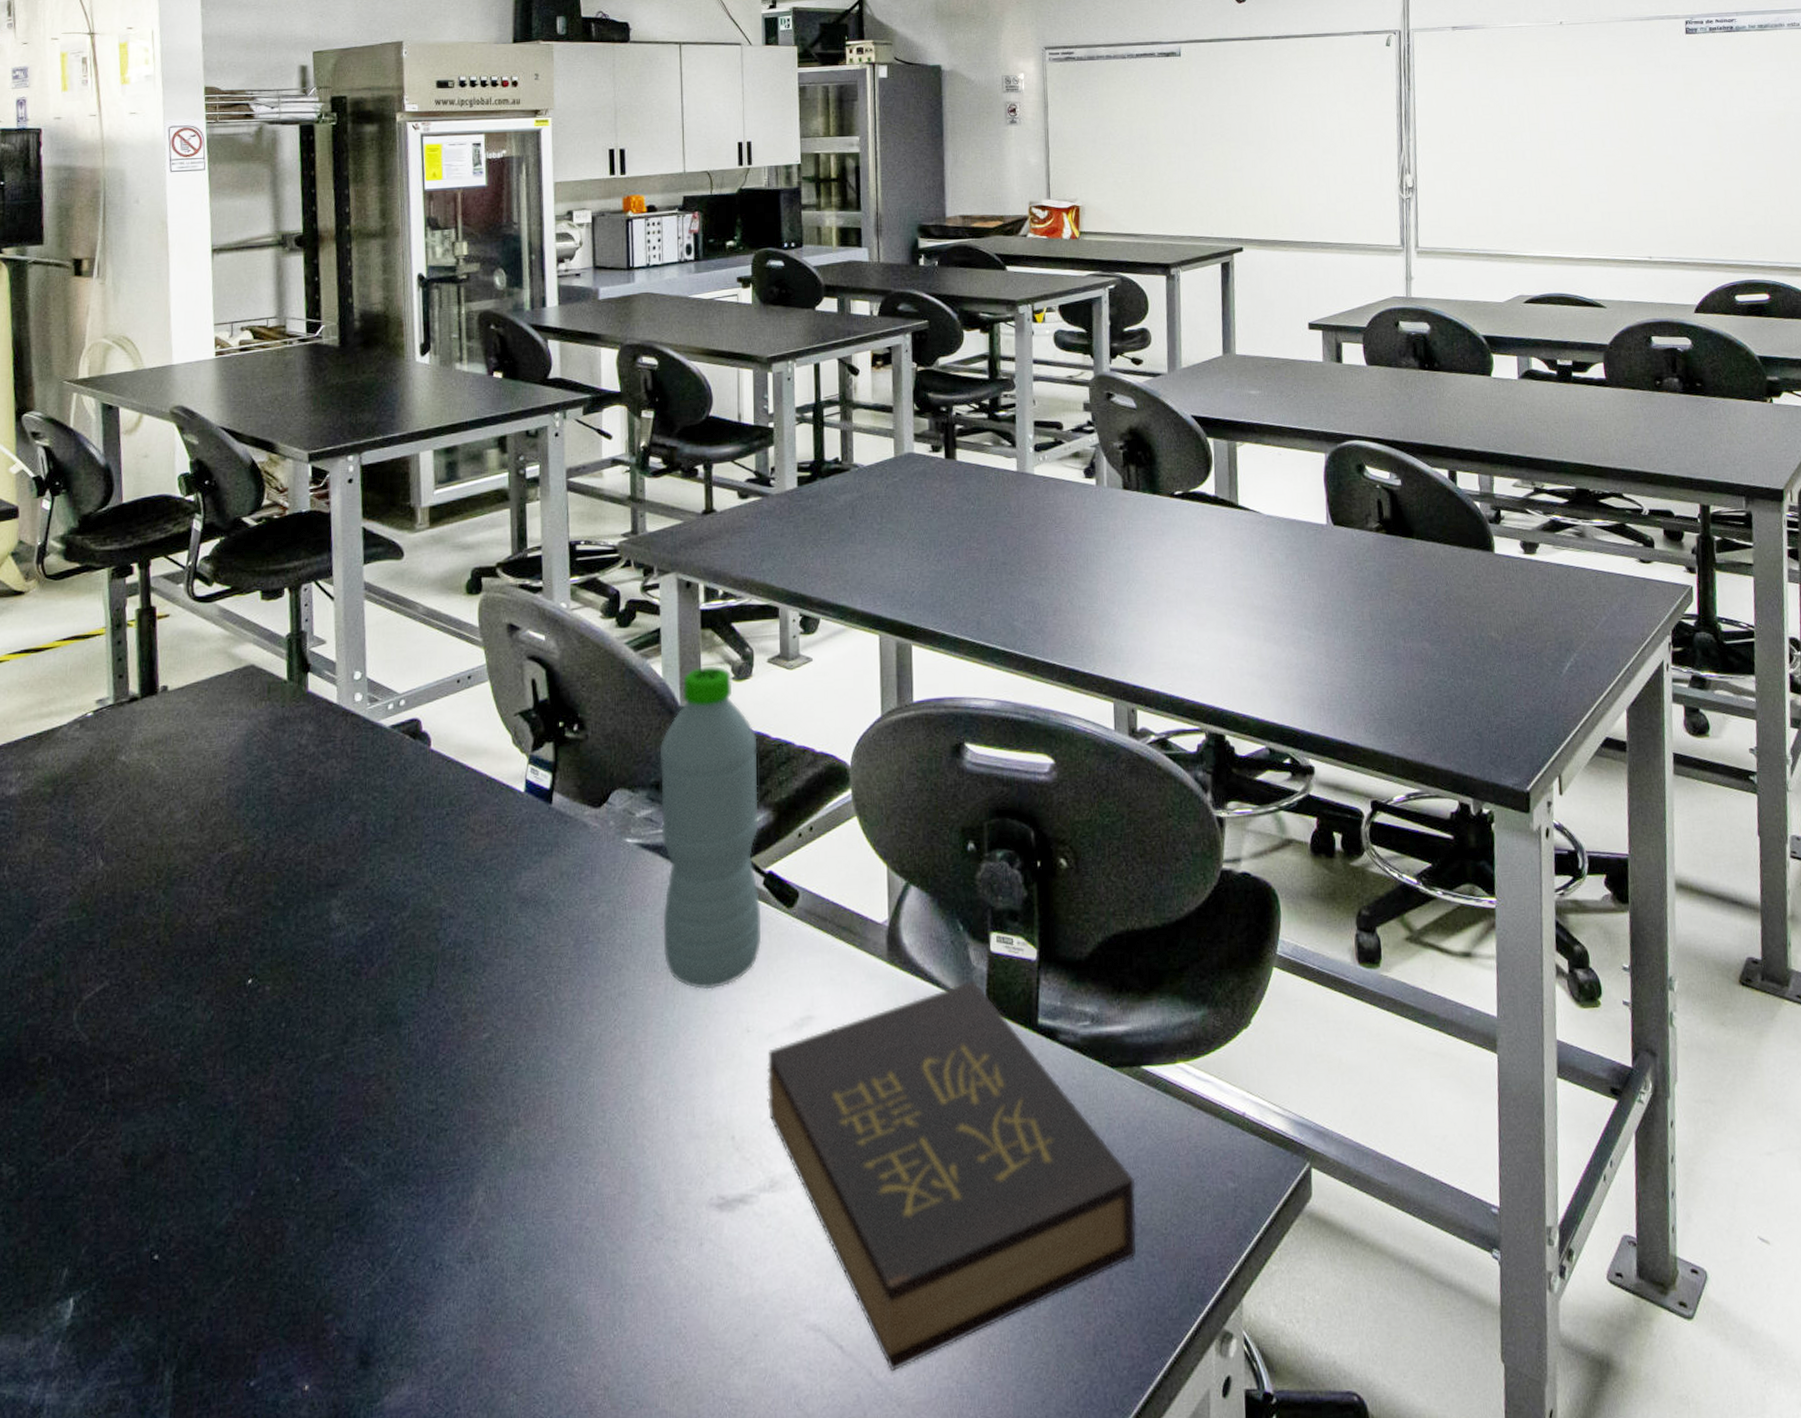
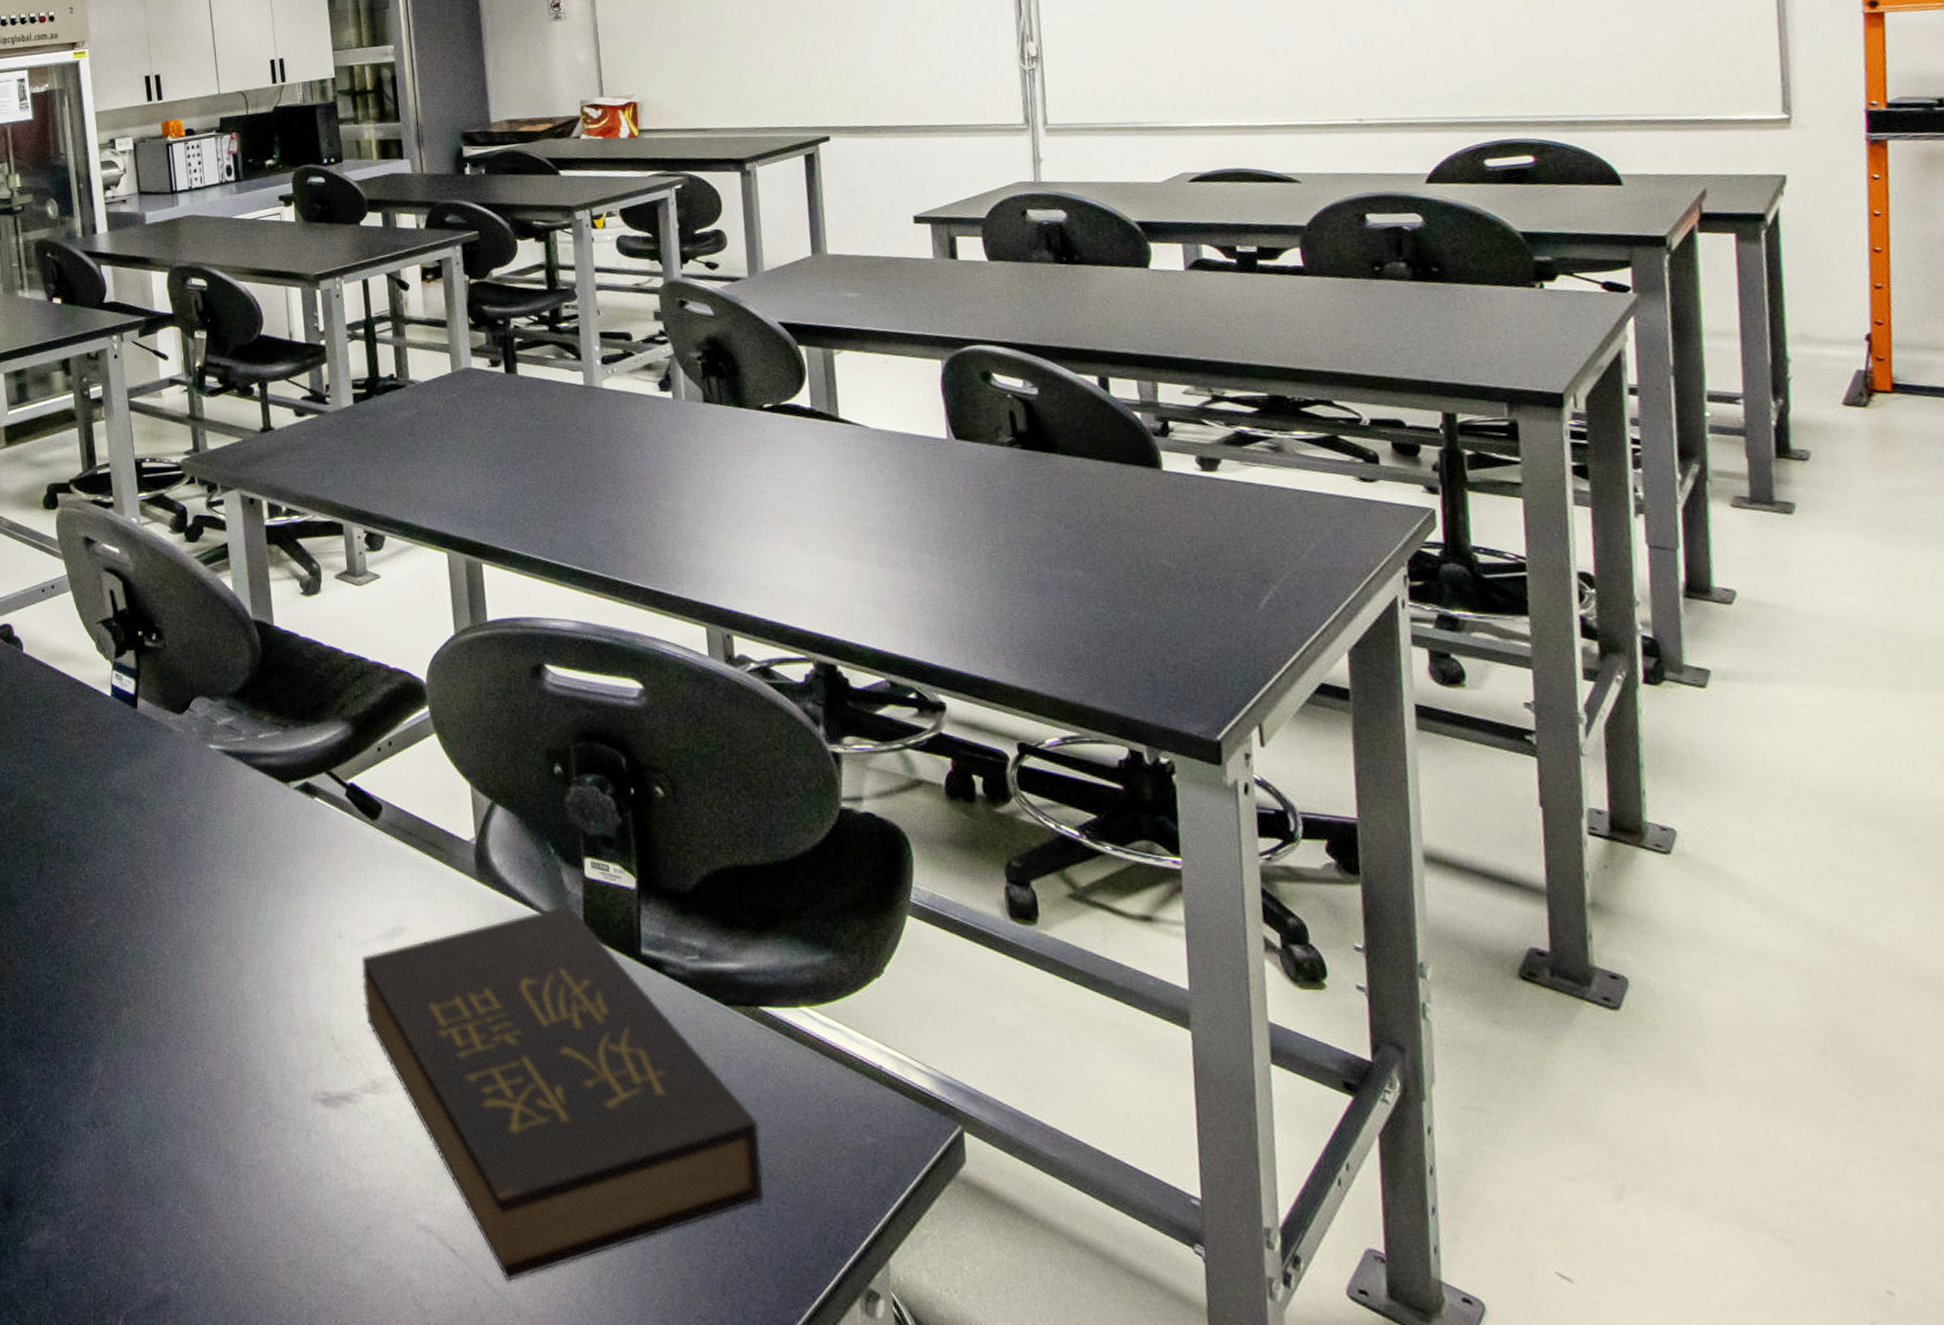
water bottle: present [659,665,762,990] -> none [235,580,348,894]

